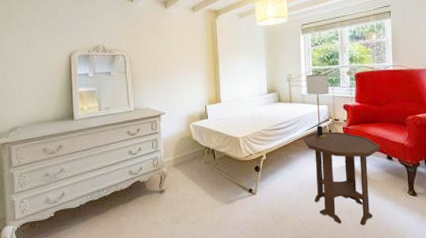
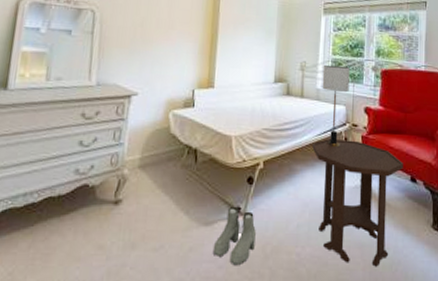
boots: none [235,188,266,231] -> present [212,206,256,266]

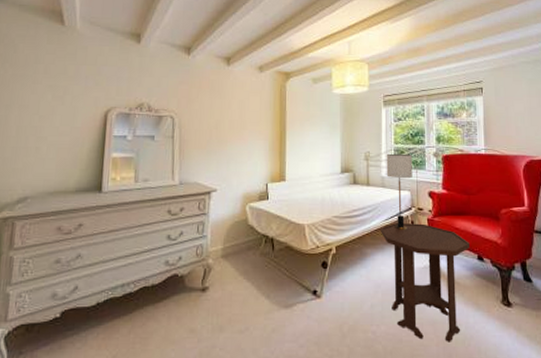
boots: present [212,206,256,266] -> none [293,289,332,345]

